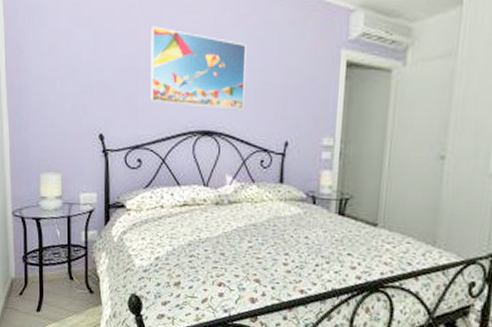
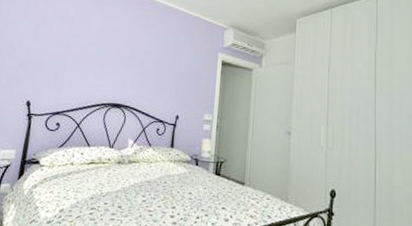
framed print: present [150,26,246,110] -> none [74,25,152,90]

